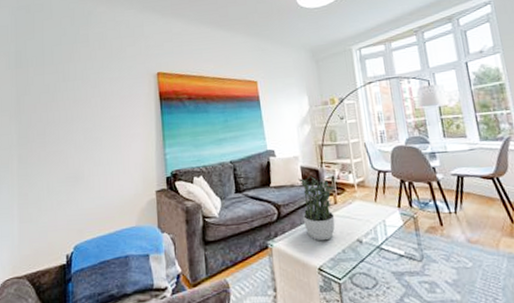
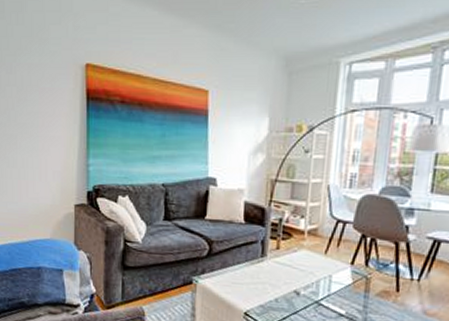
potted plant: present [298,175,336,241] -> none [236,213,281,286]

